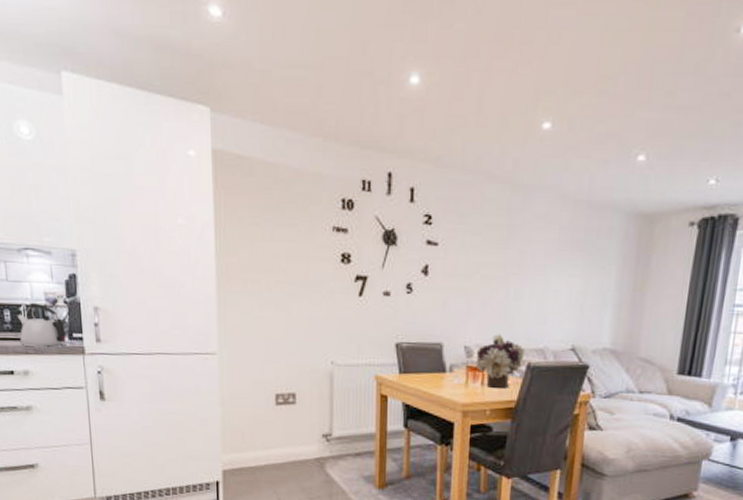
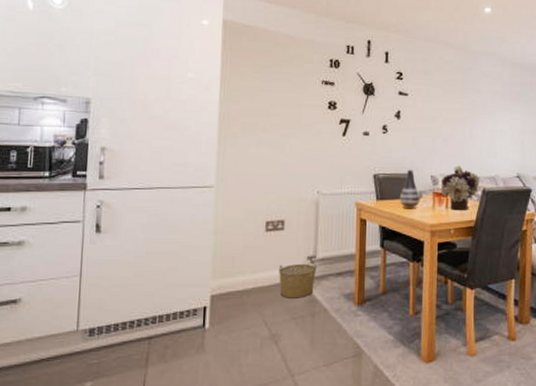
kettle: present [17,302,67,348] -> none [21,144,70,185]
basket: none [291,441,334,478] -> present [278,263,317,298]
vase: none [425,338,451,385] -> present [399,169,420,209]

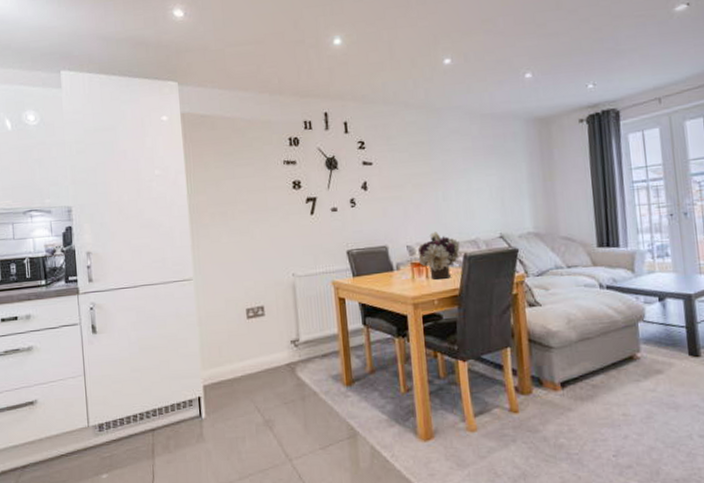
basket: present [278,263,317,298] -> none [264,347,302,384]
vase: present [399,169,420,209] -> none [376,241,399,283]

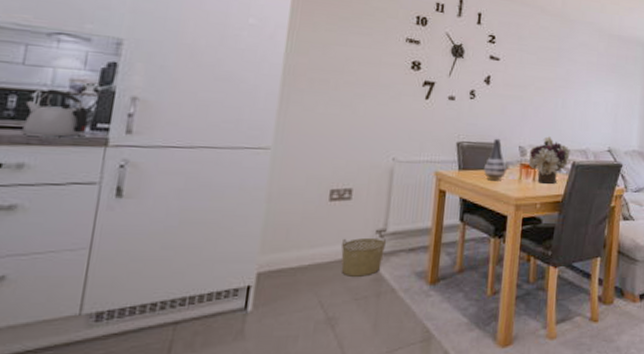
kettle: none [21,254,63,294] -> present [20,89,89,138]
basket: none [264,347,302,384] -> present [341,237,387,277]
vase: none [376,241,399,283] -> present [483,138,507,181]

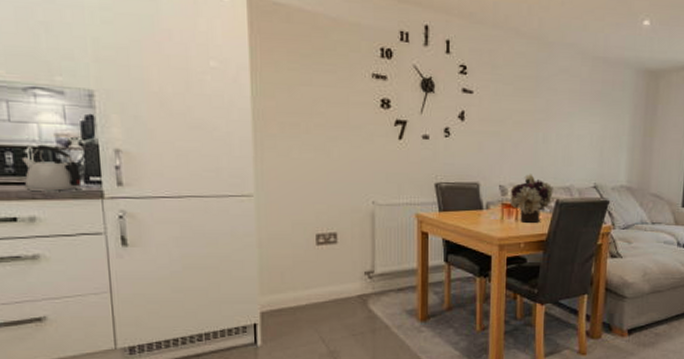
basket: present [341,237,387,277] -> none [333,279,376,315]
vase: present [483,138,507,181] -> none [464,178,488,222]

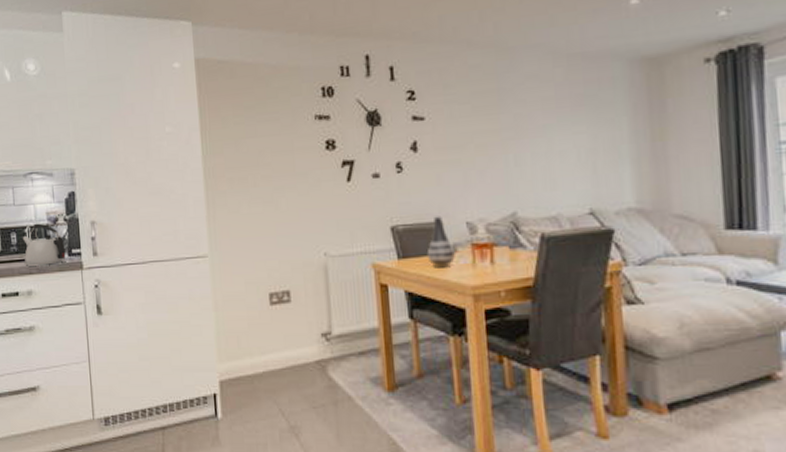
vase: none [464,178,488,222] -> present [426,216,455,268]
flower arrangement: present [510,174,553,223] -> none [480,205,536,265]

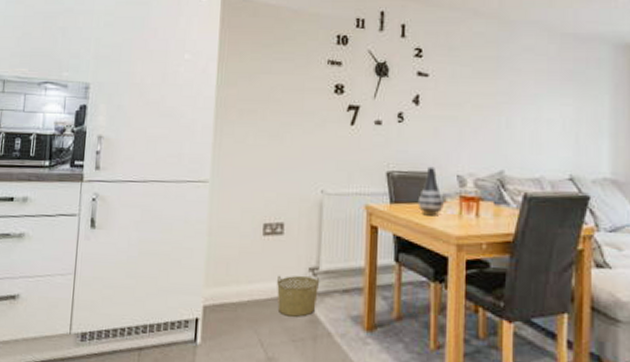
kettle: present [22,223,66,268] -> none [24,131,69,175]
basket: none [289,341,334,384] -> present [276,275,320,317]

